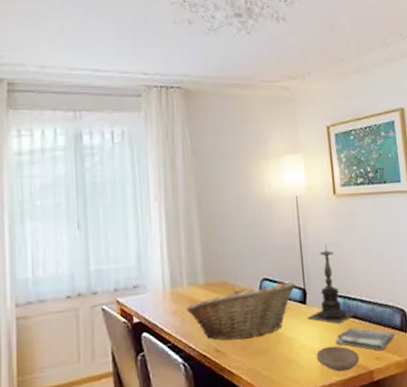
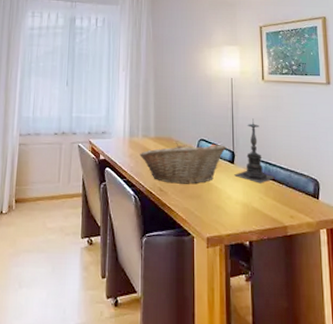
bowl: present [316,345,360,372] -> none [239,200,276,223]
dish towel: present [336,327,395,351] -> none [257,188,308,211]

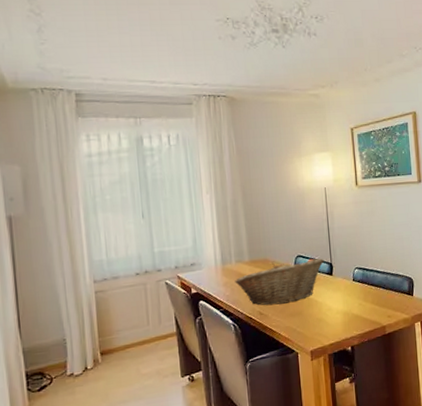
candle holder: present [234,118,275,184] -> none [333,227,372,291]

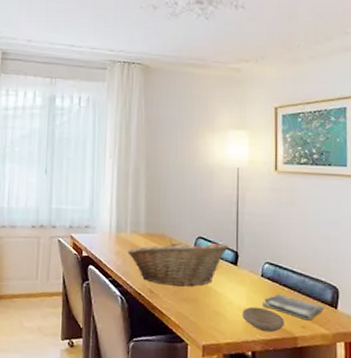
bowl: none [340,307,375,328] -> present [242,306,285,333]
dish towel: none [356,292,404,311] -> present [263,294,324,321]

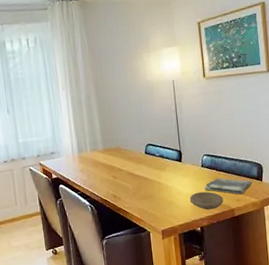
fruit basket: present [127,239,230,287] -> none [90,146,174,190]

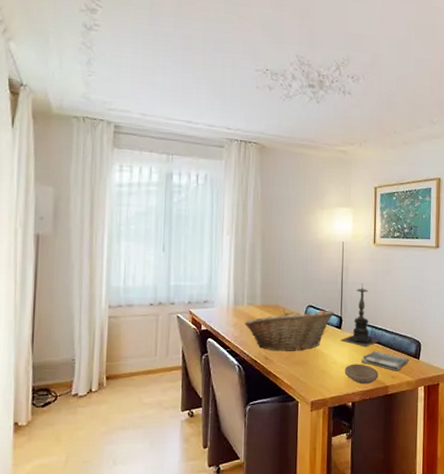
fruit basket: none [90,146,174,190] -> present [244,309,335,351]
candle holder: none [182,116,221,176] -> present [341,283,380,347]

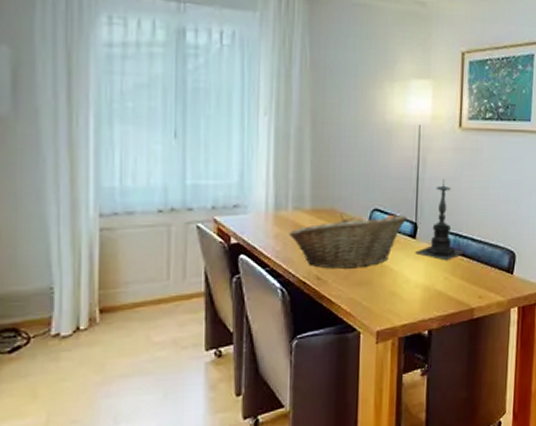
bowl: present [344,364,379,385] -> none [419,282,462,308]
dish towel: present [361,351,409,371] -> none [441,265,501,290]

